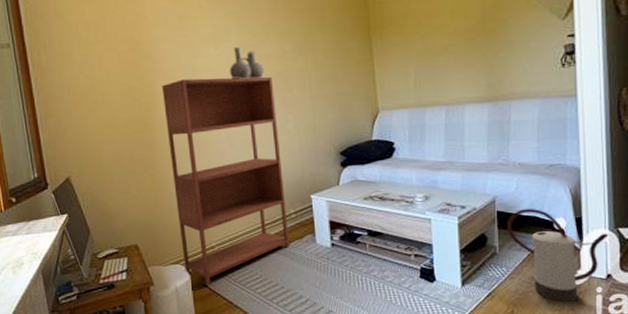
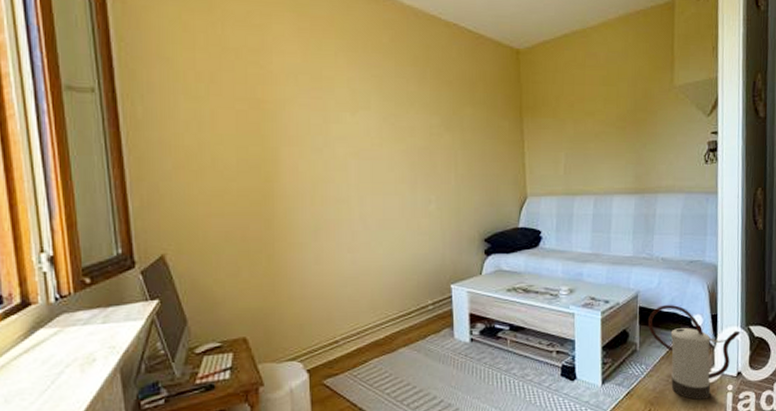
bookshelf: present [161,76,290,285] -> none [286,147,425,386]
ceramic vessel: present [229,46,264,79] -> none [366,115,406,152]

